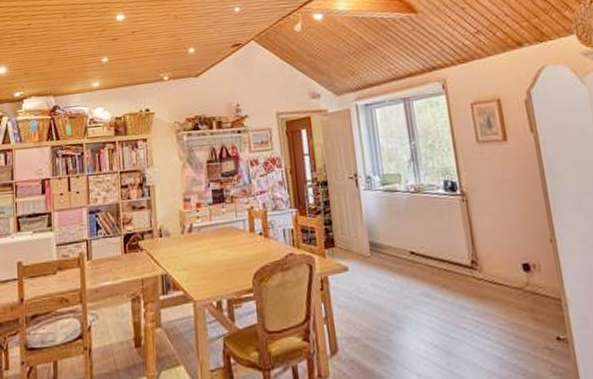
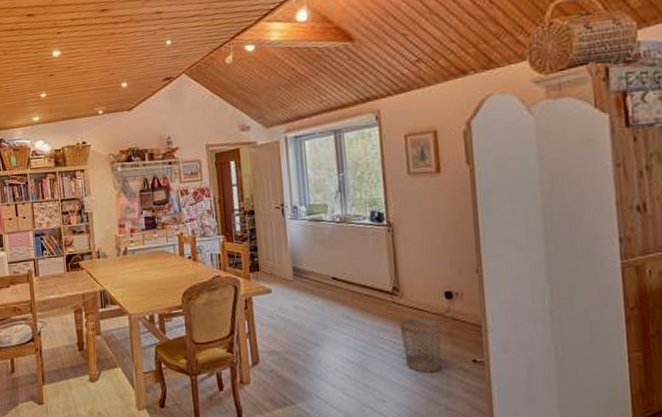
wastebasket: none [480,293,526,354] -> present [399,318,442,373]

